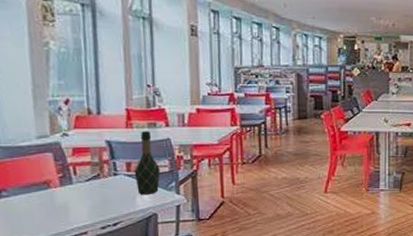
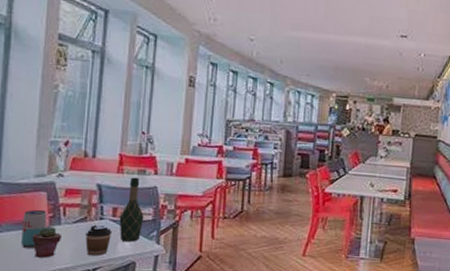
beverage can: none [29,172,57,210] -> present [20,210,47,248]
potted succulent: none [43,186,75,218] -> present [32,225,61,258]
coffee cup: none [100,180,129,212] -> present [85,224,113,256]

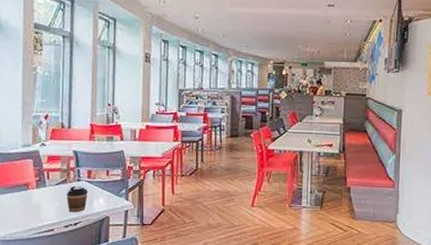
beverage can: present [20,210,47,248] -> none [14,175,34,208]
potted succulent: present [32,225,61,258] -> none [23,188,47,216]
wine bottle: present [119,177,144,242] -> none [93,143,114,199]

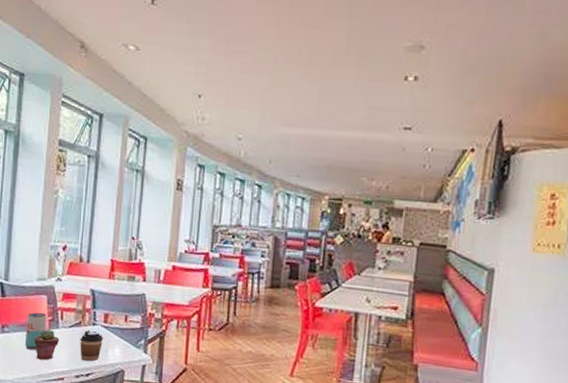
beverage can: none [14,175,34,208] -> present [24,312,47,350]
potted succulent: none [23,188,47,216] -> present [34,329,59,360]

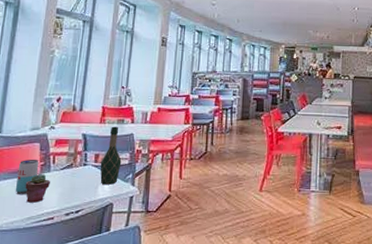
coffee cup: present [80,329,104,362] -> none [70,170,94,200]
wine bottle: none [110,283,133,350] -> present [100,126,122,185]

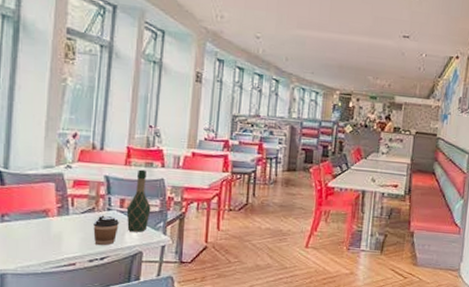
beverage can: present [15,160,39,194] -> none [29,200,56,238]
potted succulent: present [25,173,50,203] -> none [40,216,69,247]
coffee cup: none [70,170,94,200] -> present [93,215,120,246]

